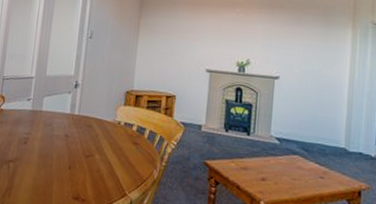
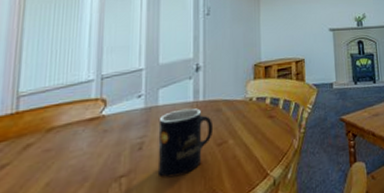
mug: none [36,118,84,174] -> present [157,108,214,178]

